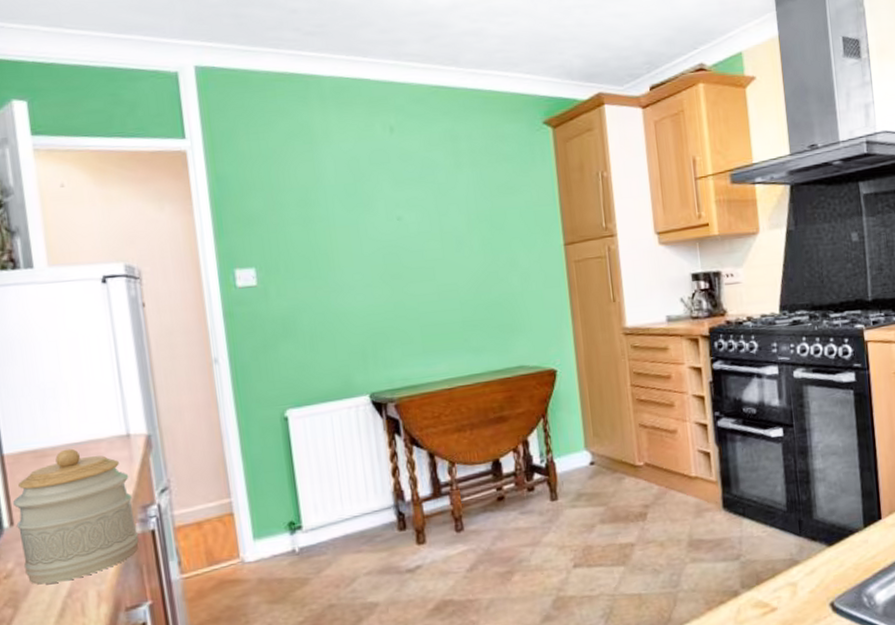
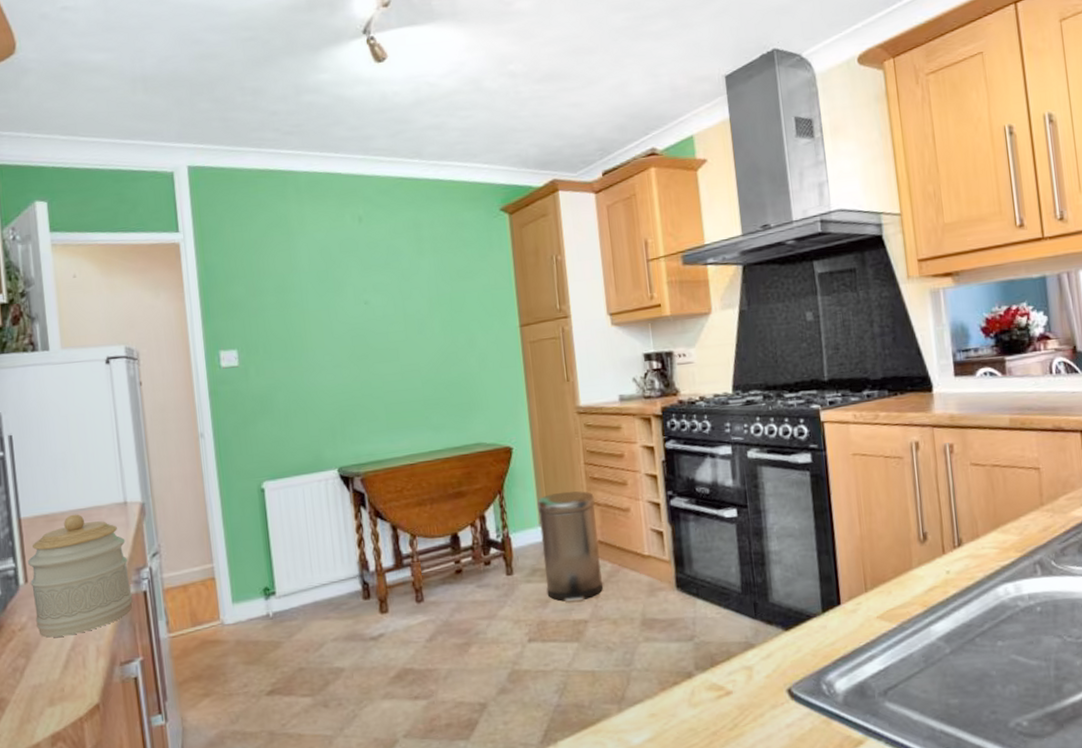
pedal bin: none [582,413,649,526] -> present [536,491,603,602]

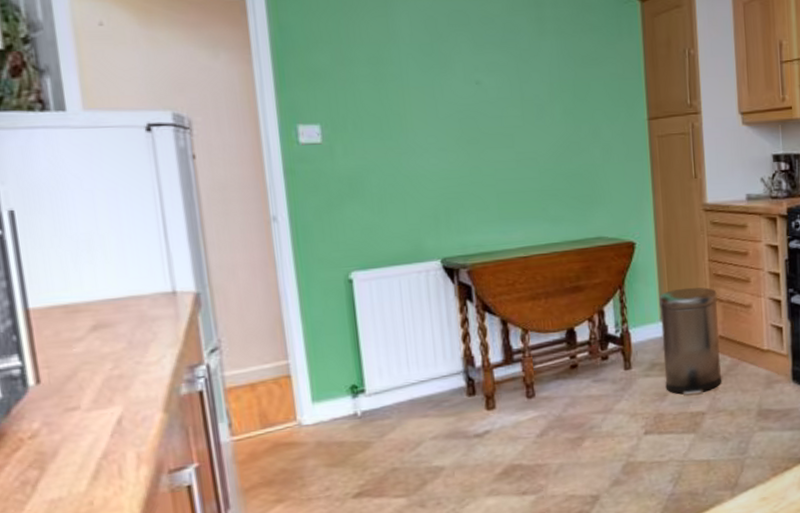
jar: present [27,514,133,638] -> none [39,304,185,446]

